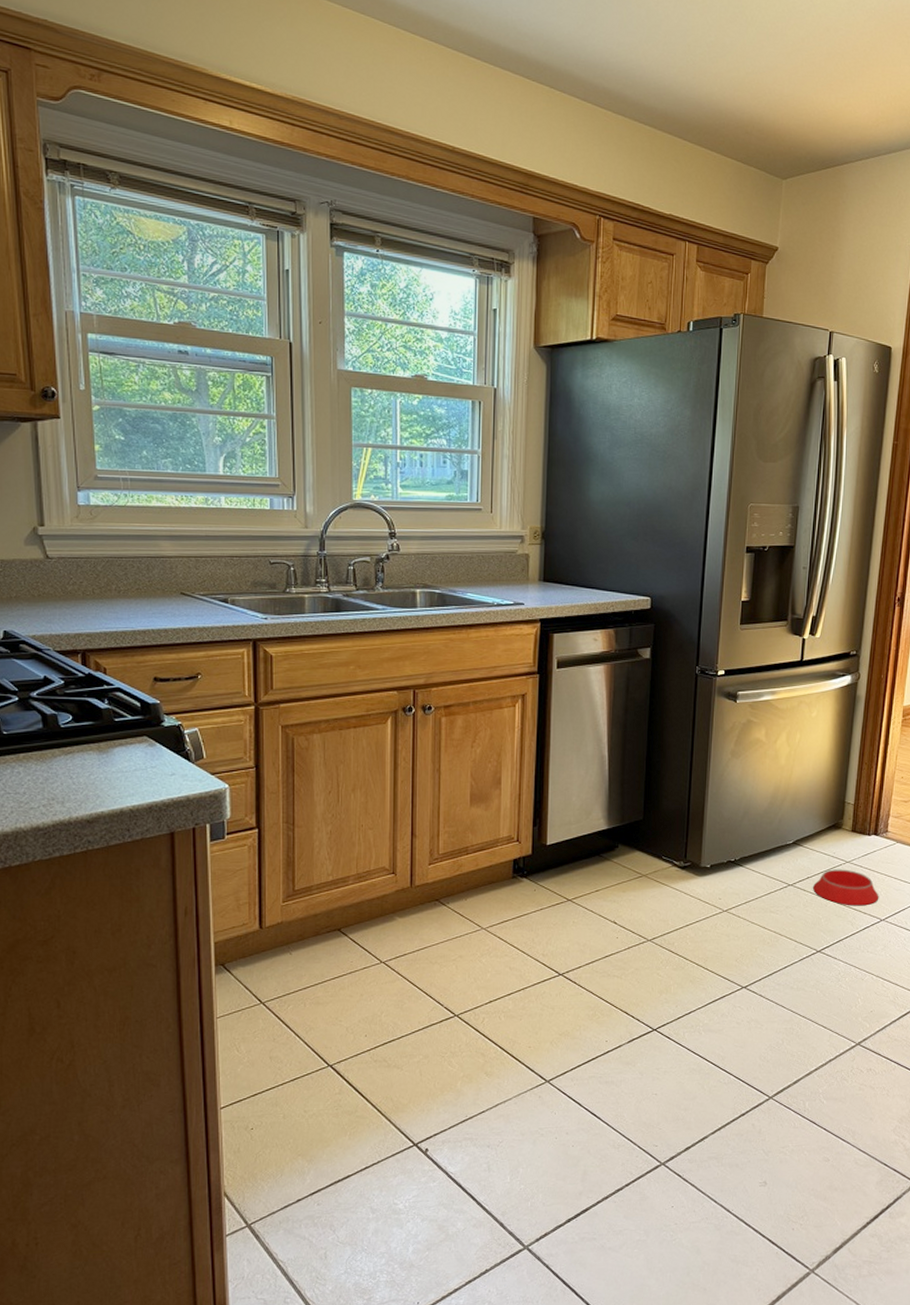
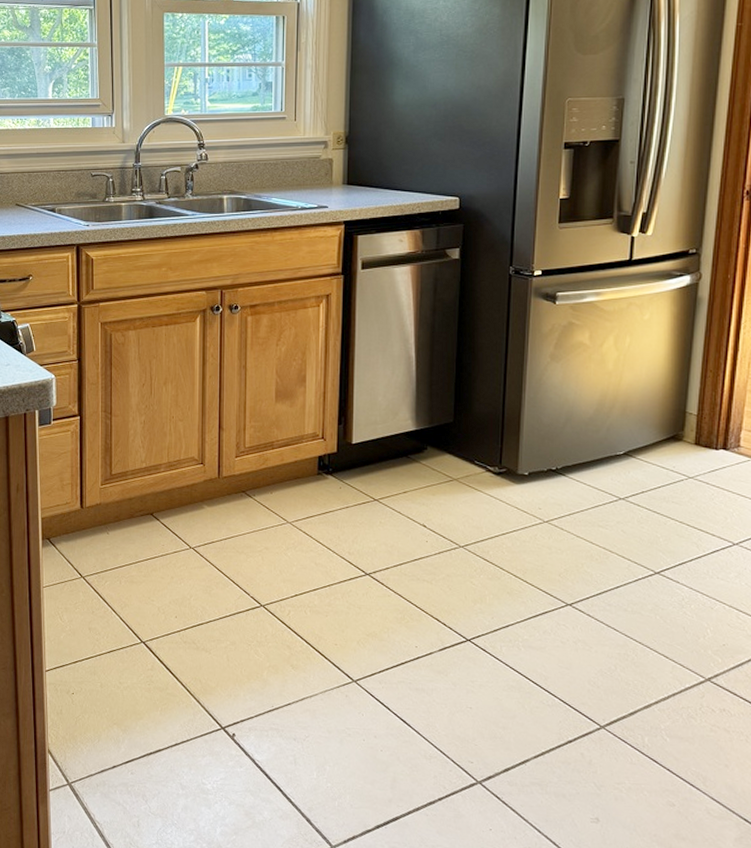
pet bowl: present [813,869,879,906] -> none [649,484,731,527]

